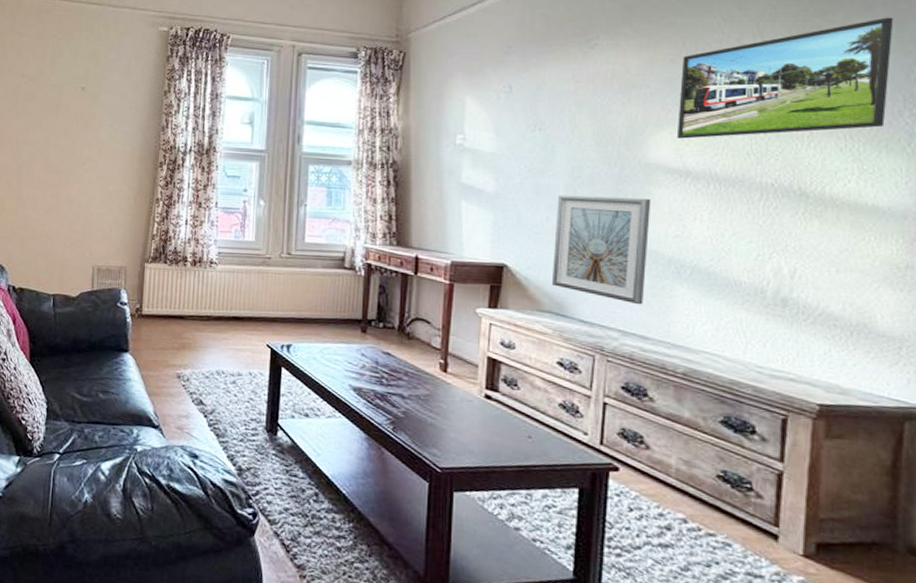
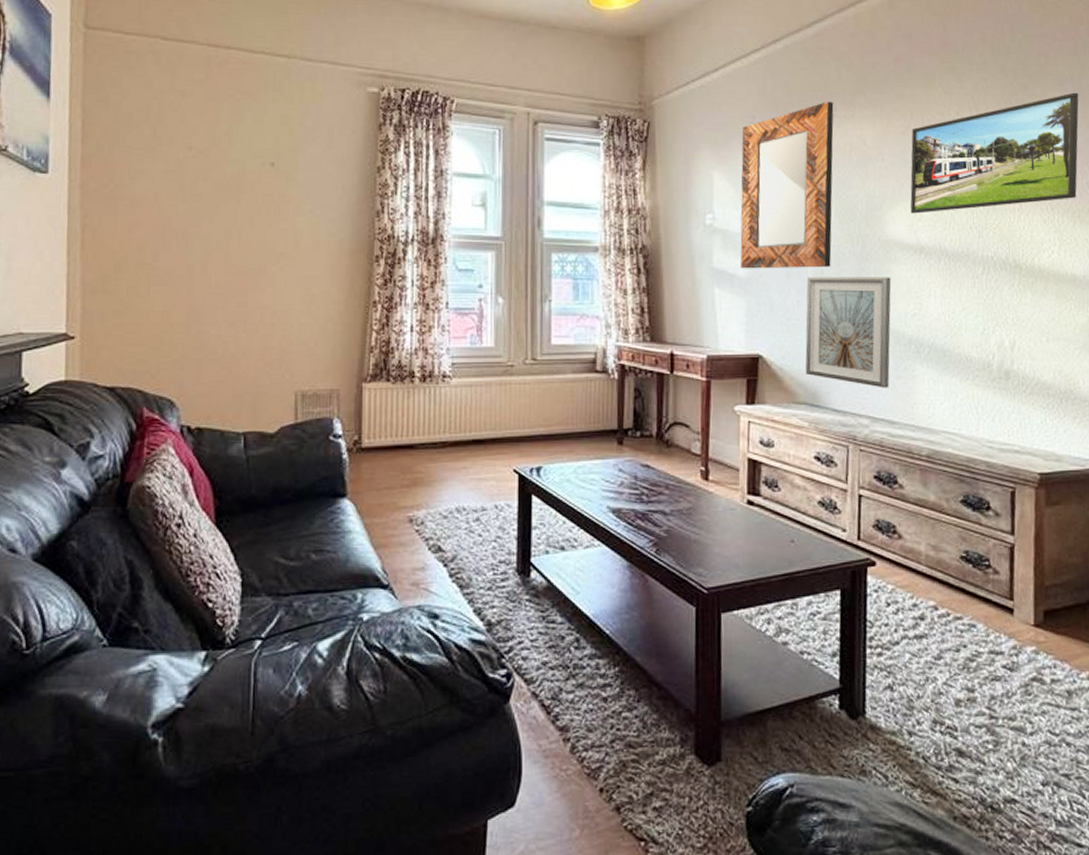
home mirror: none [490,31,596,187] -> present [740,101,834,269]

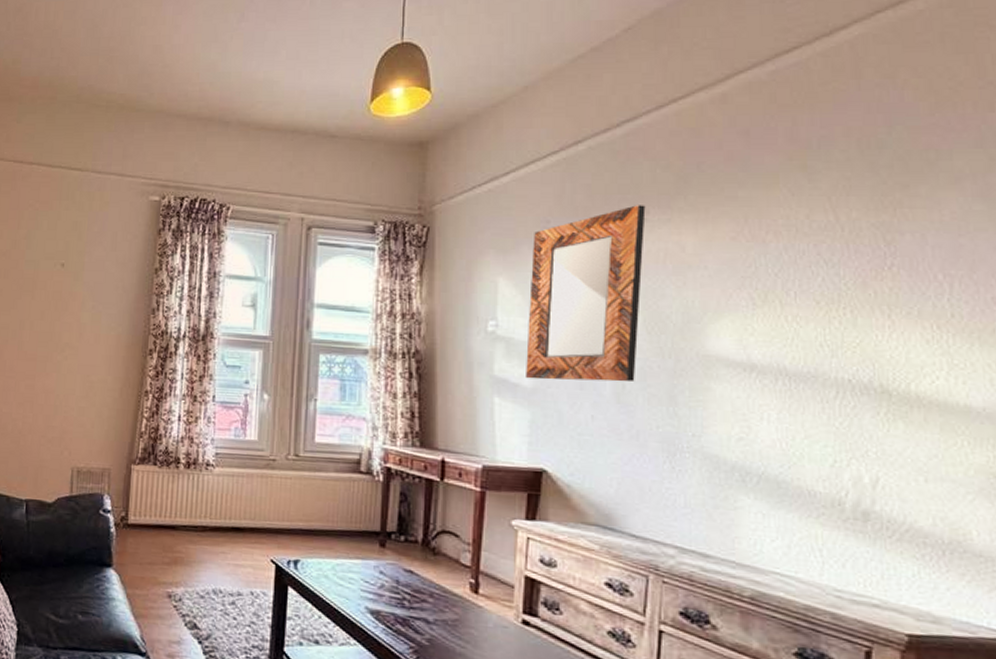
picture frame: present [805,276,892,389] -> none [597,390,711,518]
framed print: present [910,92,1079,214] -> none [739,191,985,328]

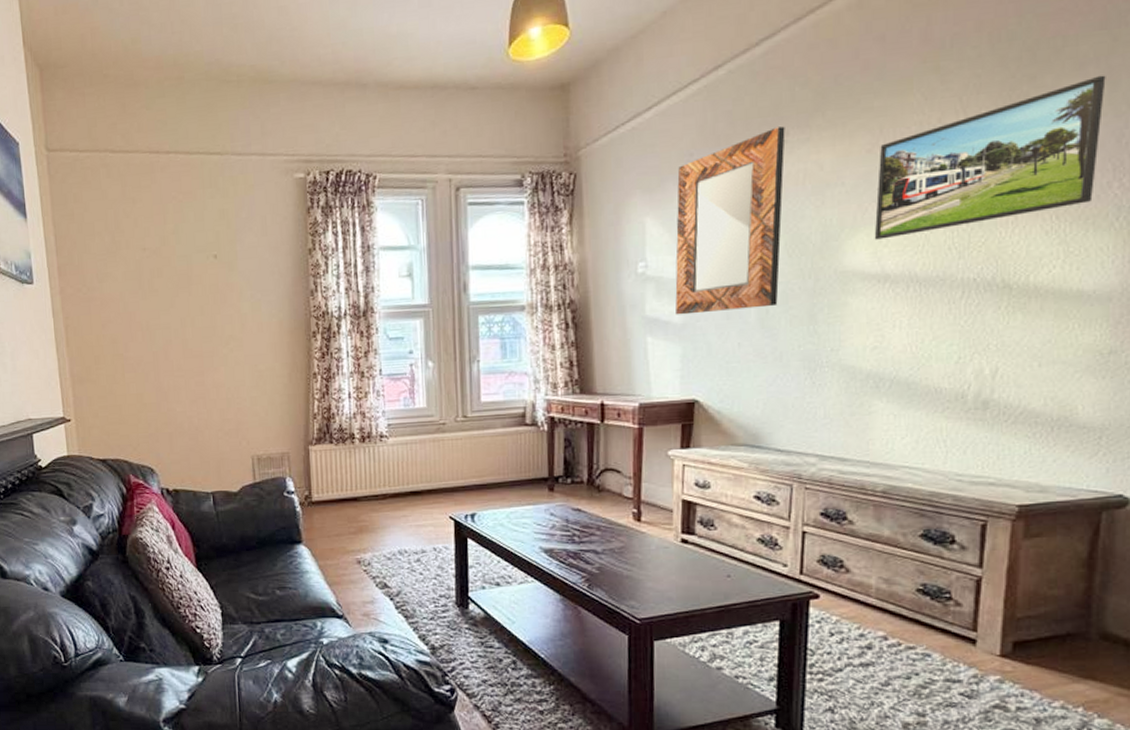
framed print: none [739,191,985,328] -> present [874,75,1106,240]

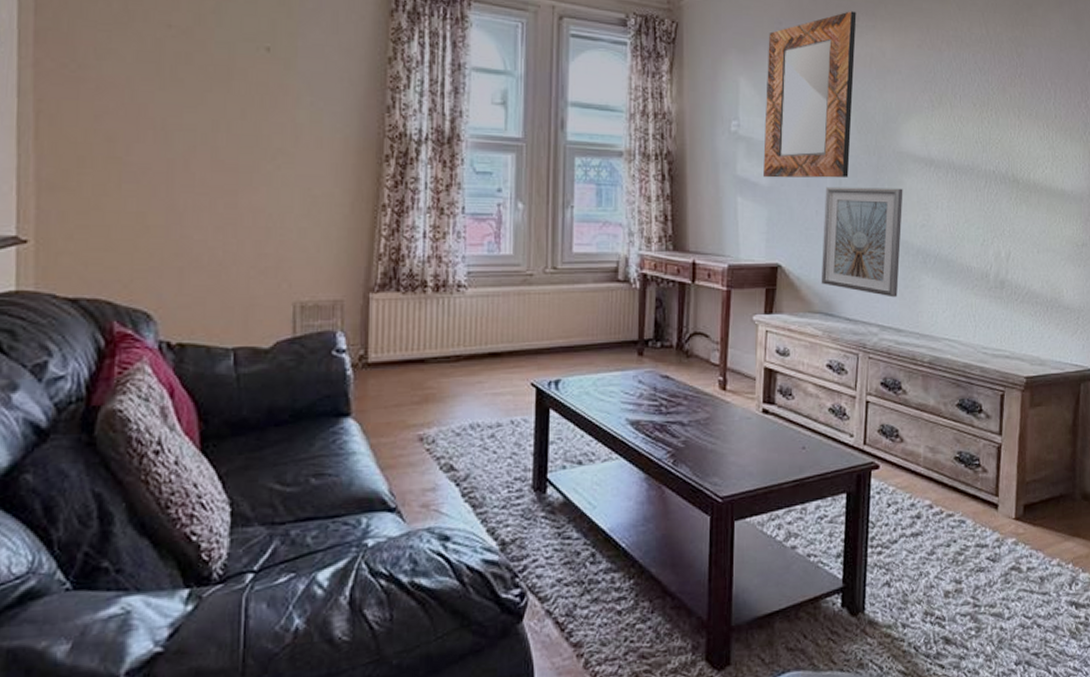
picture frame: none [745,310,848,426] -> present [821,186,903,298]
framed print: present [874,75,1106,240] -> none [923,15,1075,127]

